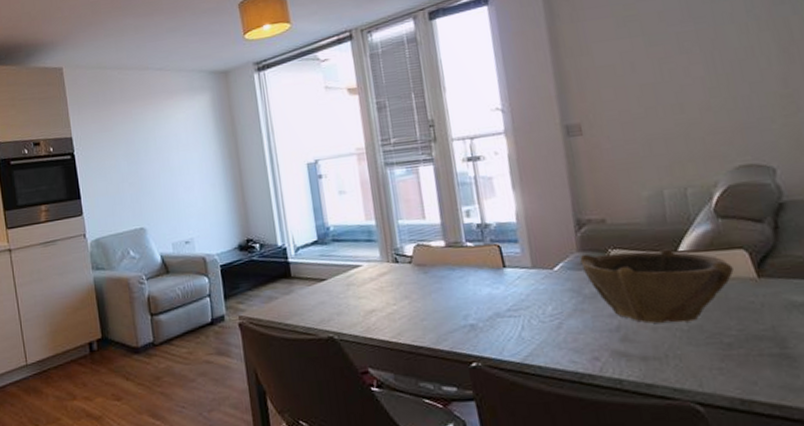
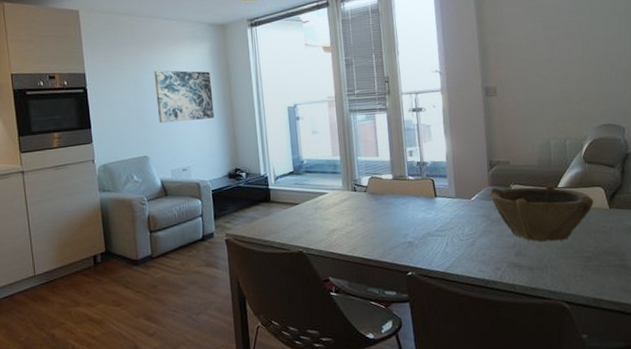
wall art: none [147,126,220,190] -> present [154,70,215,124]

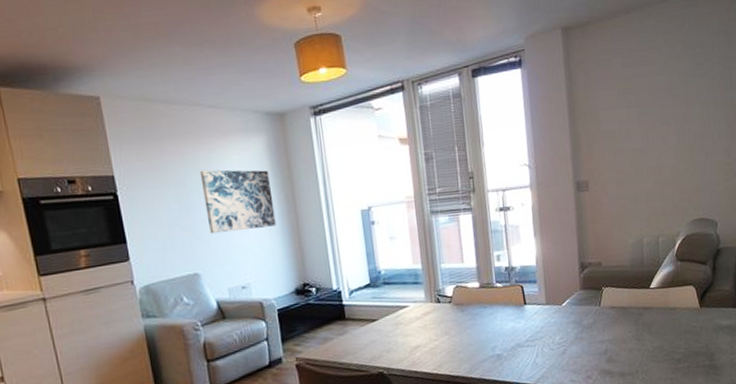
bowl: present [490,184,594,242] -> none [582,285,685,347]

